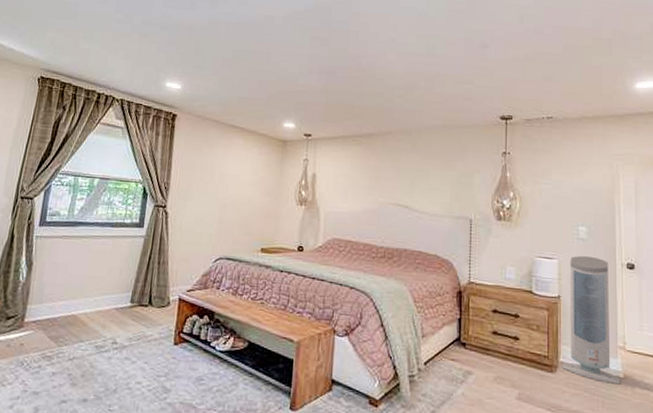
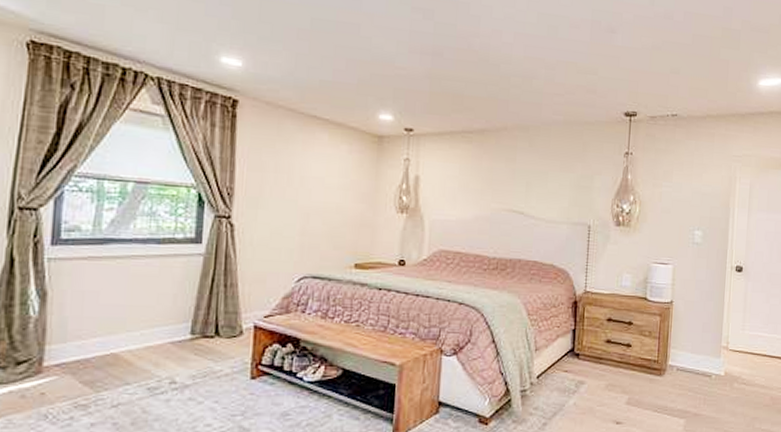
air purifier: present [561,255,621,385] -> none [669,260,722,382]

